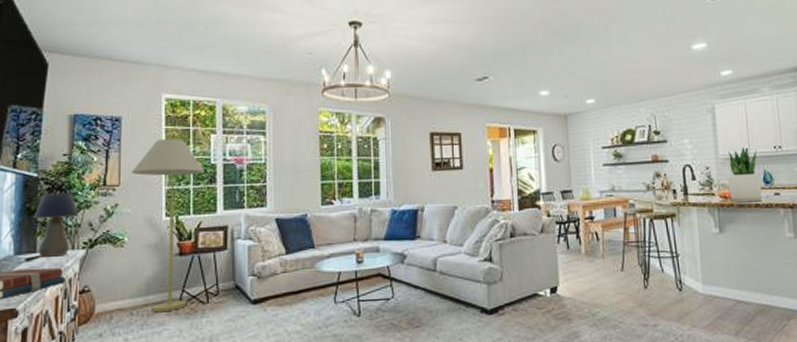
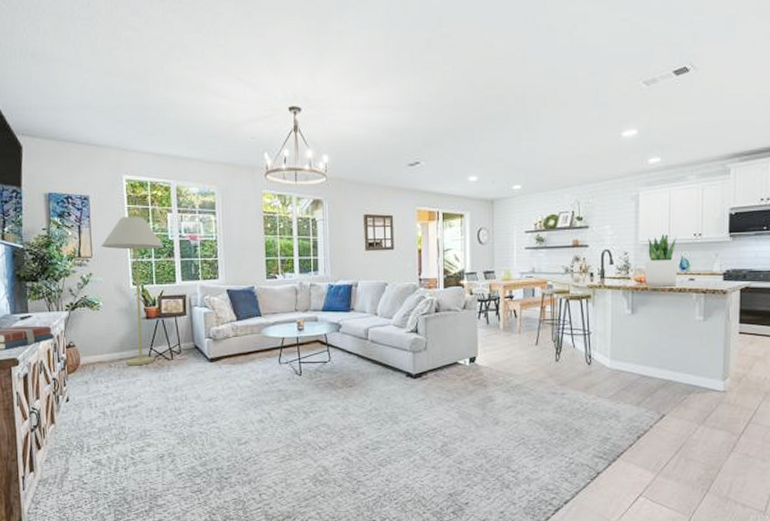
table lamp: present [33,190,79,257] -> none [23,260,60,317]

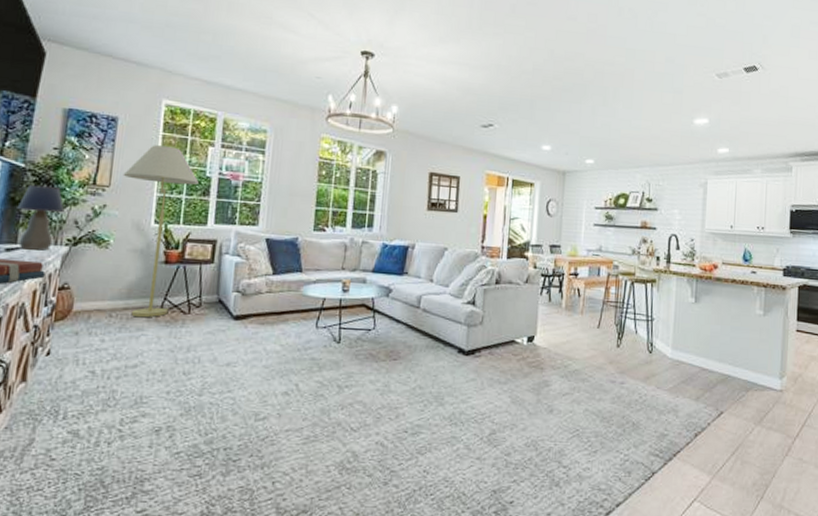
table lamp: none [23,260,60,317] -> present [17,184,65,251]
planter: present [644,234,678,287] -> none [709,224,741,278]

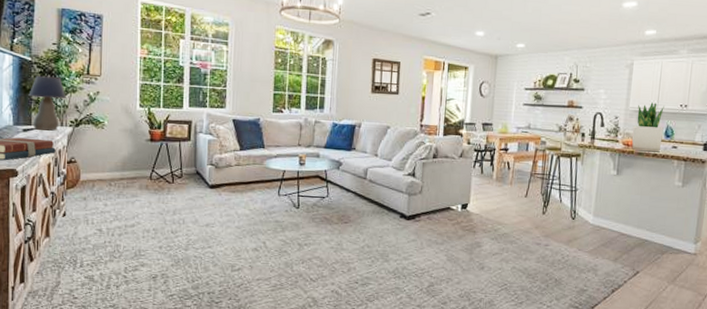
floor lamp: present [123,145,199,318] -> none [110,39,174,186]
planter: none [709,224,741,278] -> present [631,102,664,153]

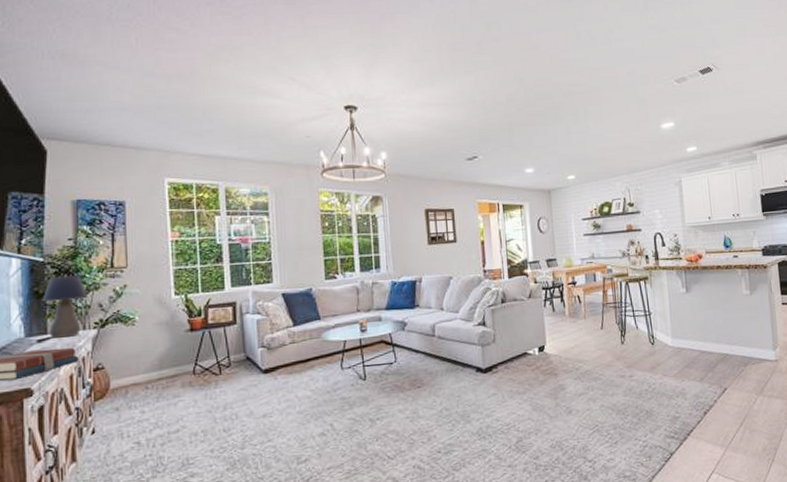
planter: present [631,102,664,153] -> none [692,216,723,266]

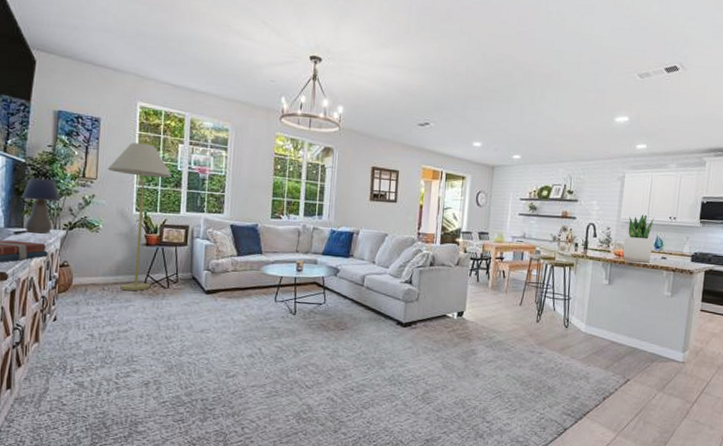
floor lamp: none [138,221,211,386] -> present [107,142,171,291]
planter: none [692,216,723,266] -> present [623,214,654,263]

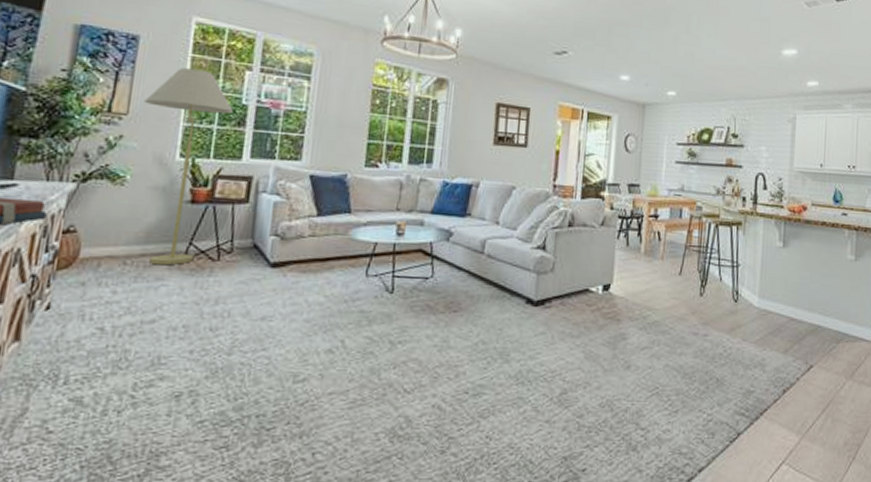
table lamp: present [21,177,61,234] -> none [14,110,73,188]
planter: present [623,214,654,263] -> none [797,162,831,220]

